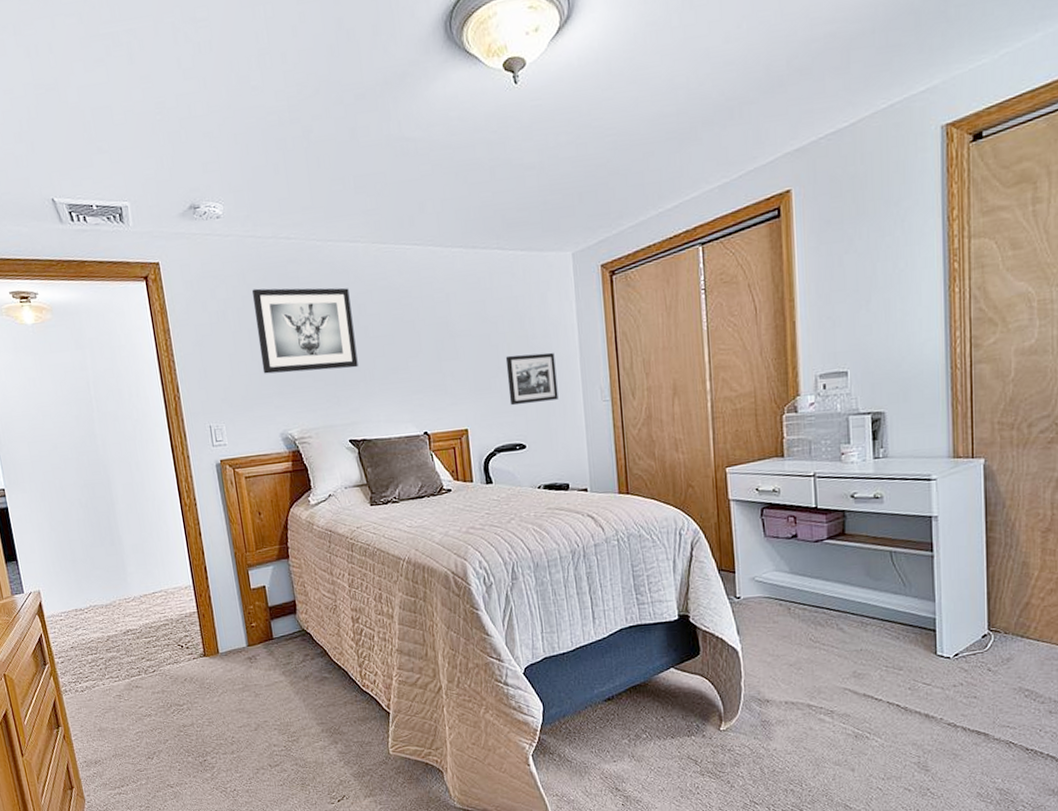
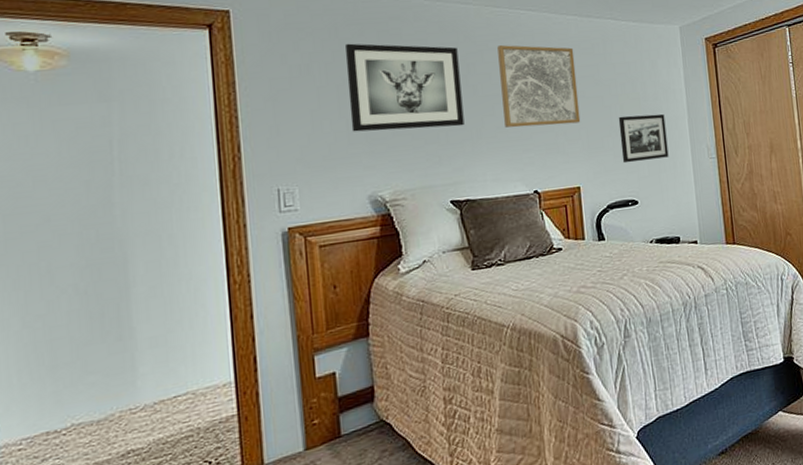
wall art: none [385,283,468,369] -> present [497,45,581,128]

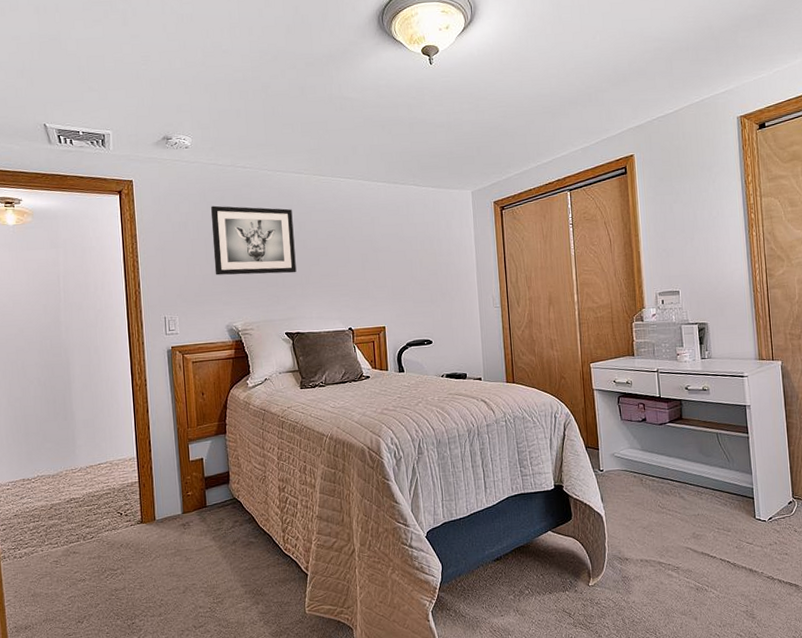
wall art: present [497,45,581,128] -> none [322,207,387,276]
picture frame: present [618,114,669,164] -> none [417,267,459,309]

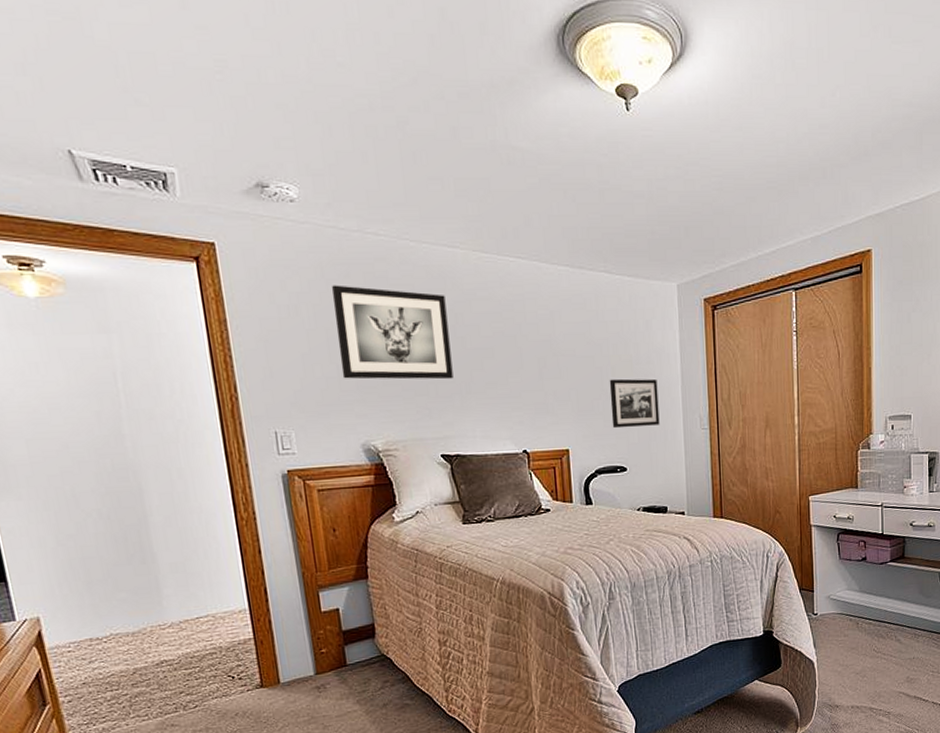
picture frame: none [417,267,459,309] -> present [609,378,660,429]

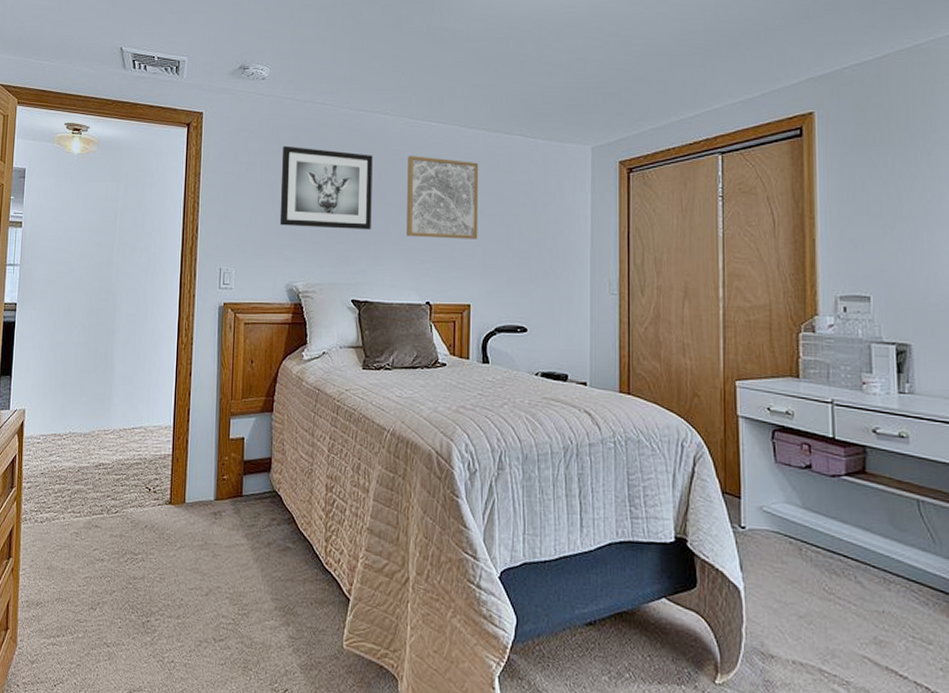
wall art: none [486,295,571,384] -> present [407,156,479,239]
picture frame: present [609,378,660,429] -> none [515,237,565,287]

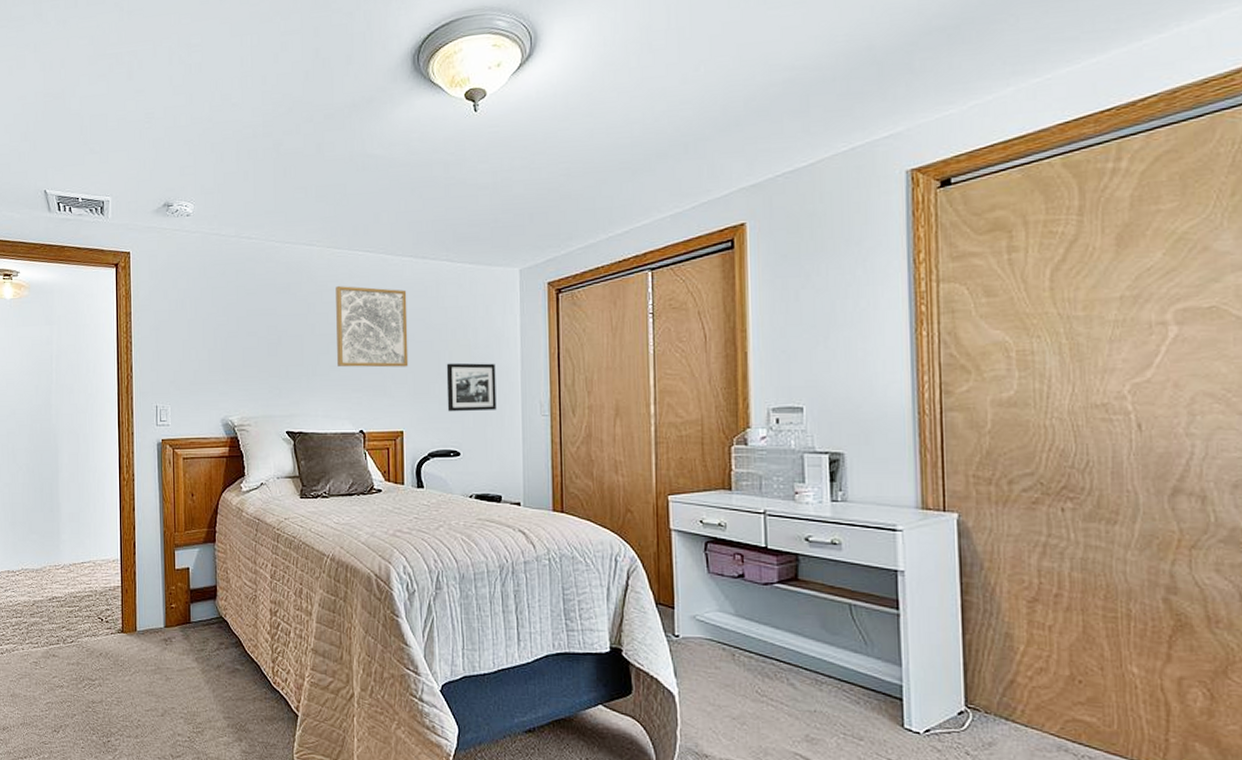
wall art: present [279,146,373,230] -> none [210,281,302,363]
picture frame: none [515,237,565,287] -> present [446,362,497,412]

